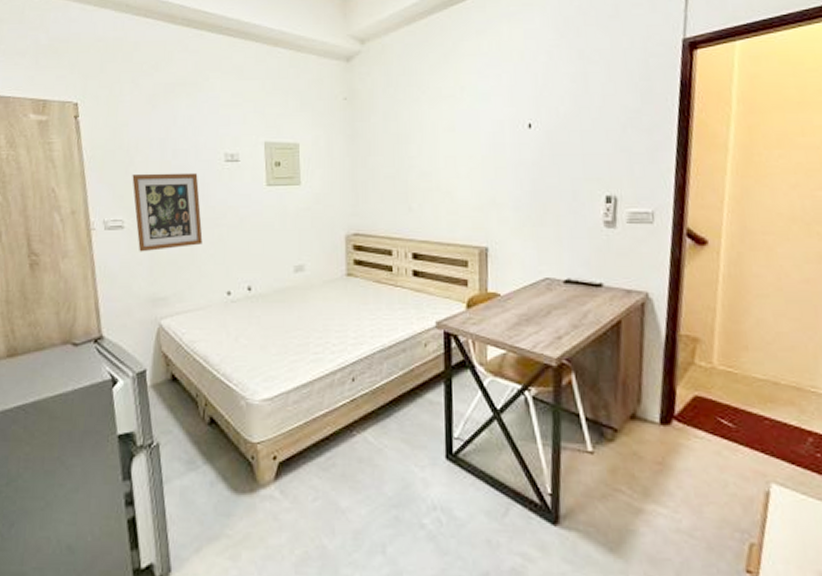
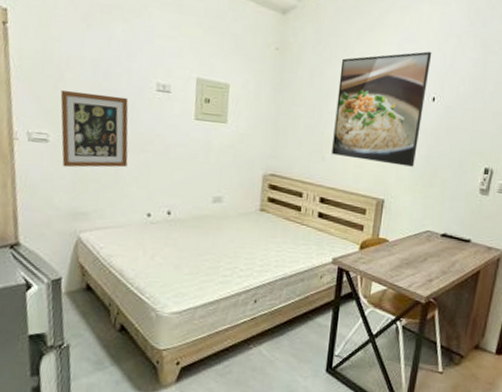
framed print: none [417,75,520,206] -> present [332,51,432,167]

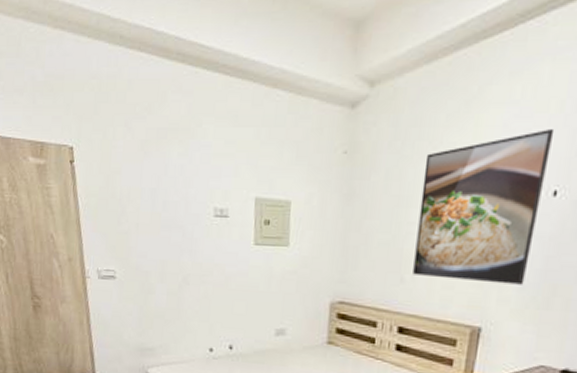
wall art: present [60,89,129,168] -> none [124,224,189,303]

